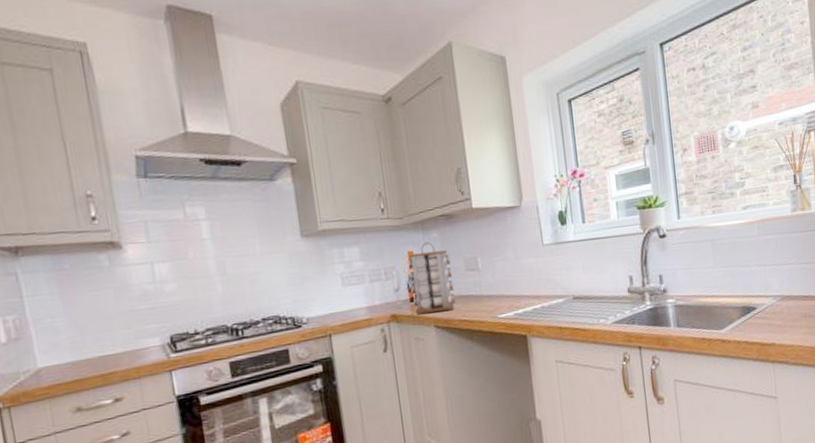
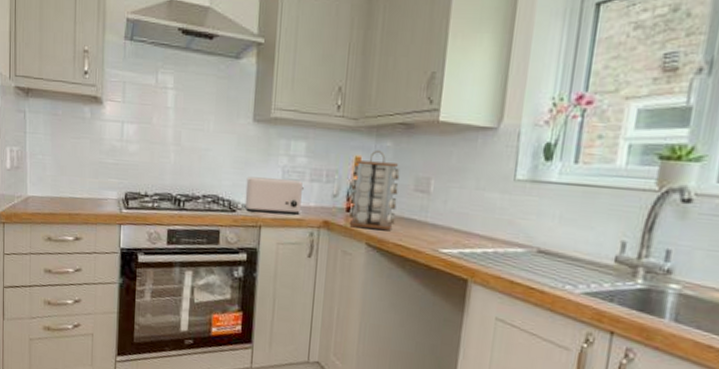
toaster: none [306,283,367,325] -> present [244,176,304,216]

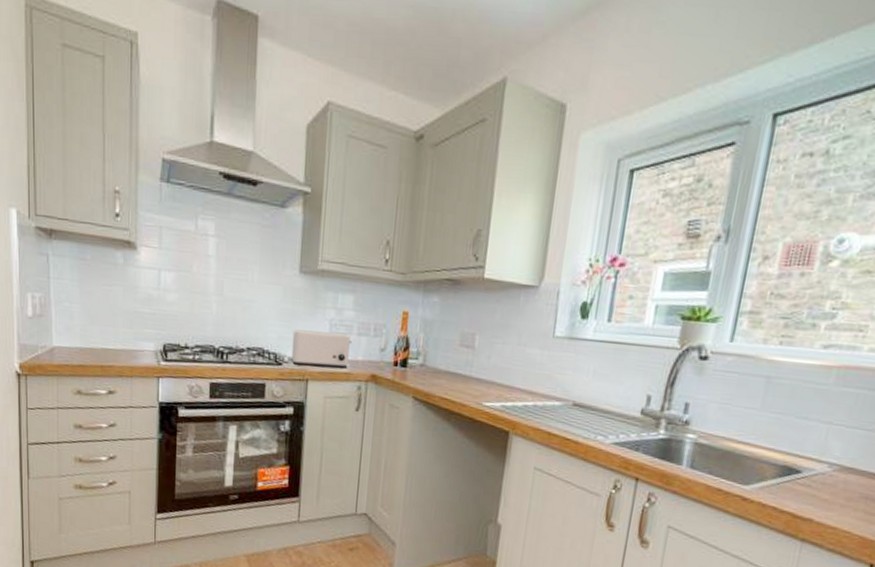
spice rack: present [348,149,400,231] -> none [396,304,447,385]

